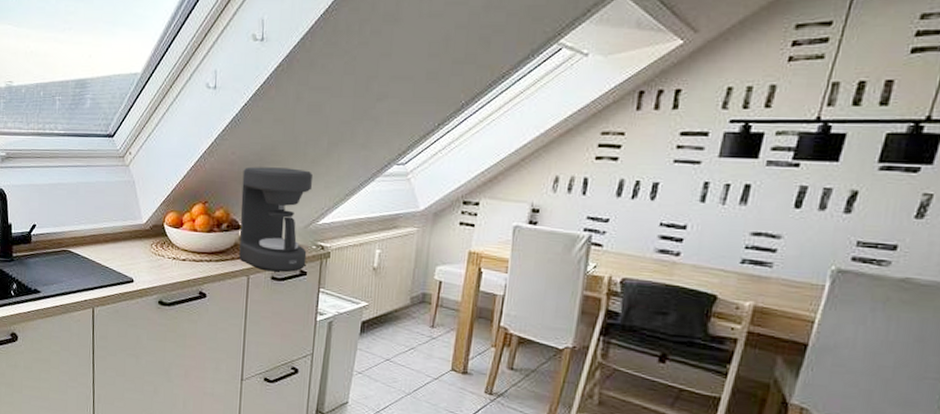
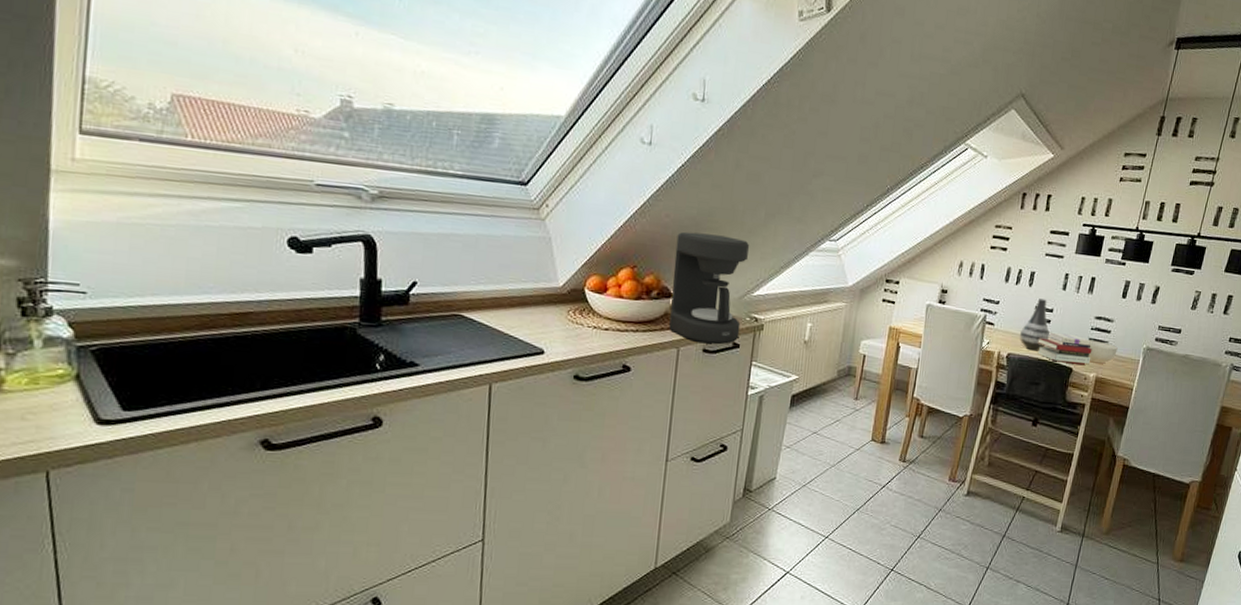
vase: none [637,214,683,276] -> present [1019,298,1050,351]
books: none [664,252,747,293] -> present [1037,332,1092,366]
bowl: none [740,261,788,292] -> present [1088,340,1118,365]

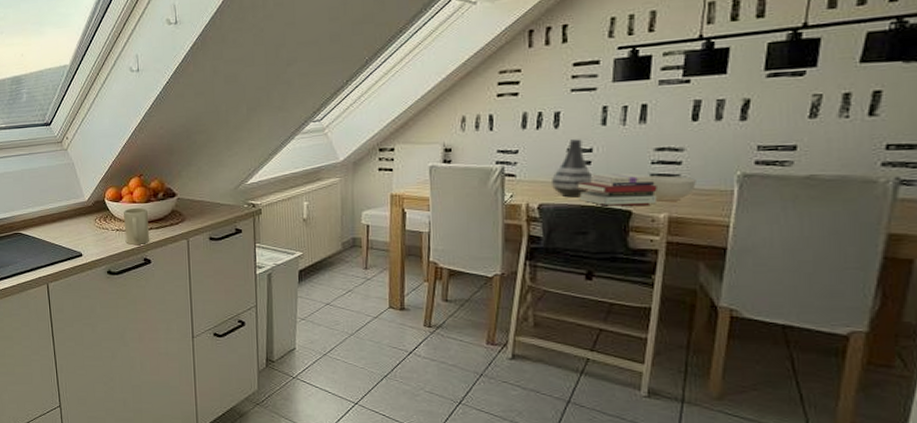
mug: none [603,303,636,349] -> present [124,207,150,246]
coffee maker: present [669,231,749,345] -> none [172,135,240,233]

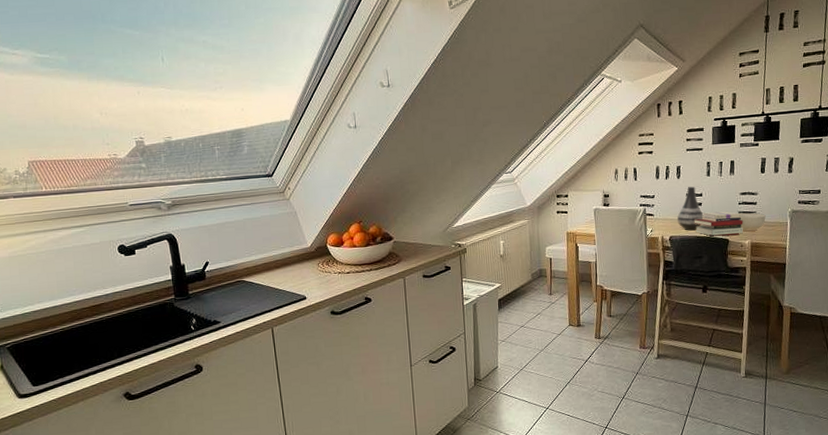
mug: present [124,207,150,246] -> none [345,251,370,287]

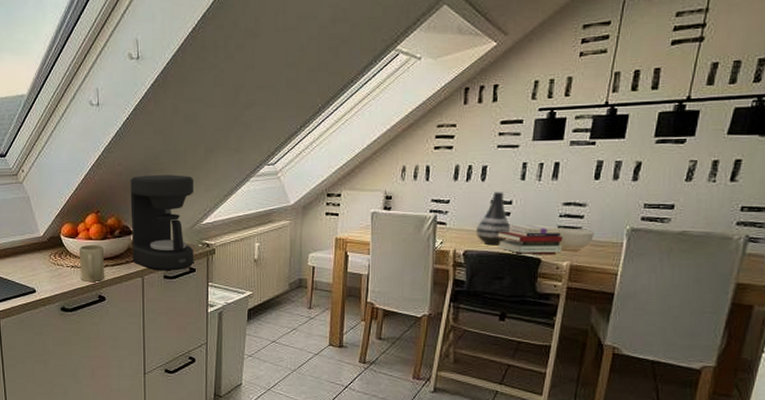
mug: none [345,251,370,287] -> present [79,244,105,283]
coffee maker: none [388,185,449,271] -> present [130,175,194,271]

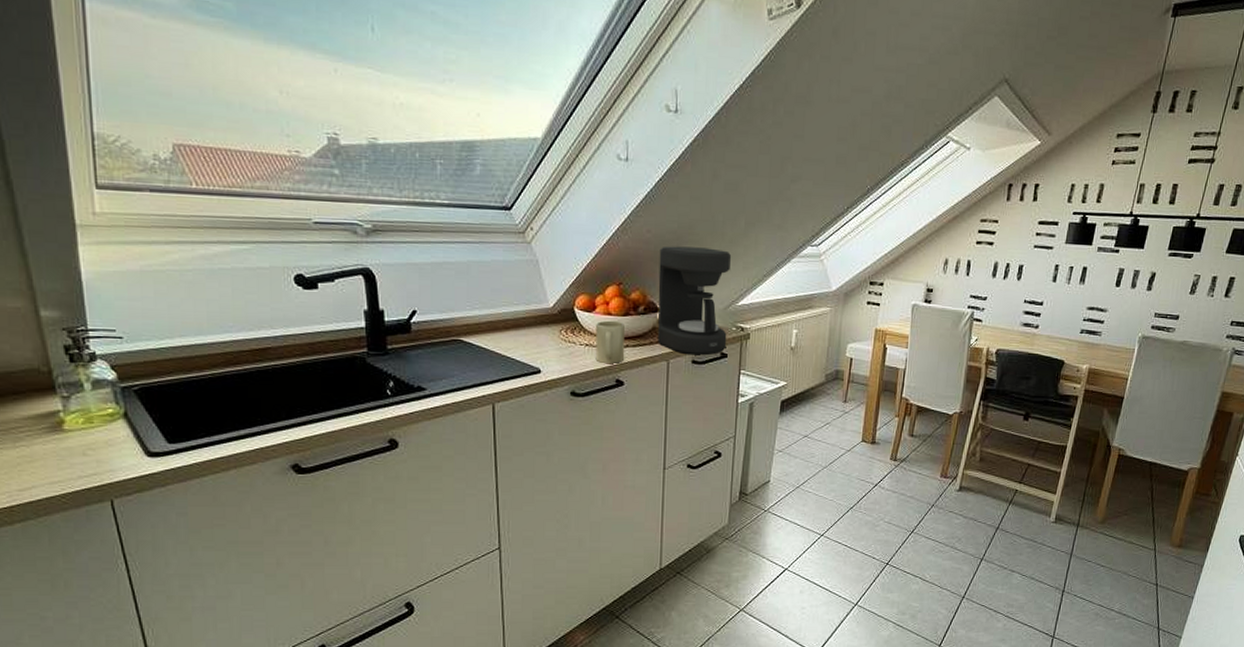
vase: present [475,192,511,246] -> none [1008,292,1041,346]
books: present [497,224,563,255] -> none [1027,325,1085,358]
bowl: present [557,227,594,252] -> none [1080,331,1112,356]

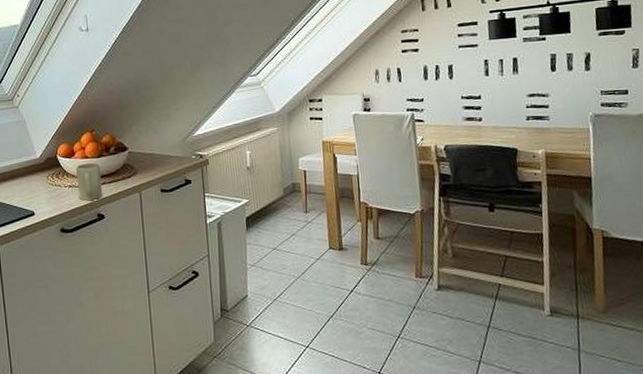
coffee maker: present [658,246,731,356] -> none [122,90,189,185]

